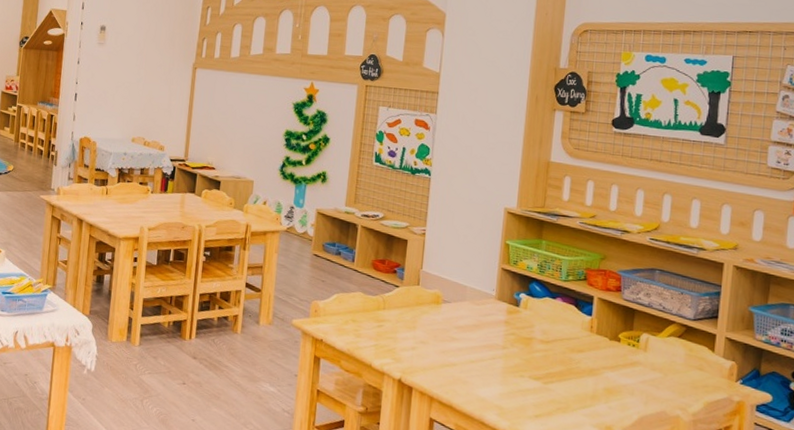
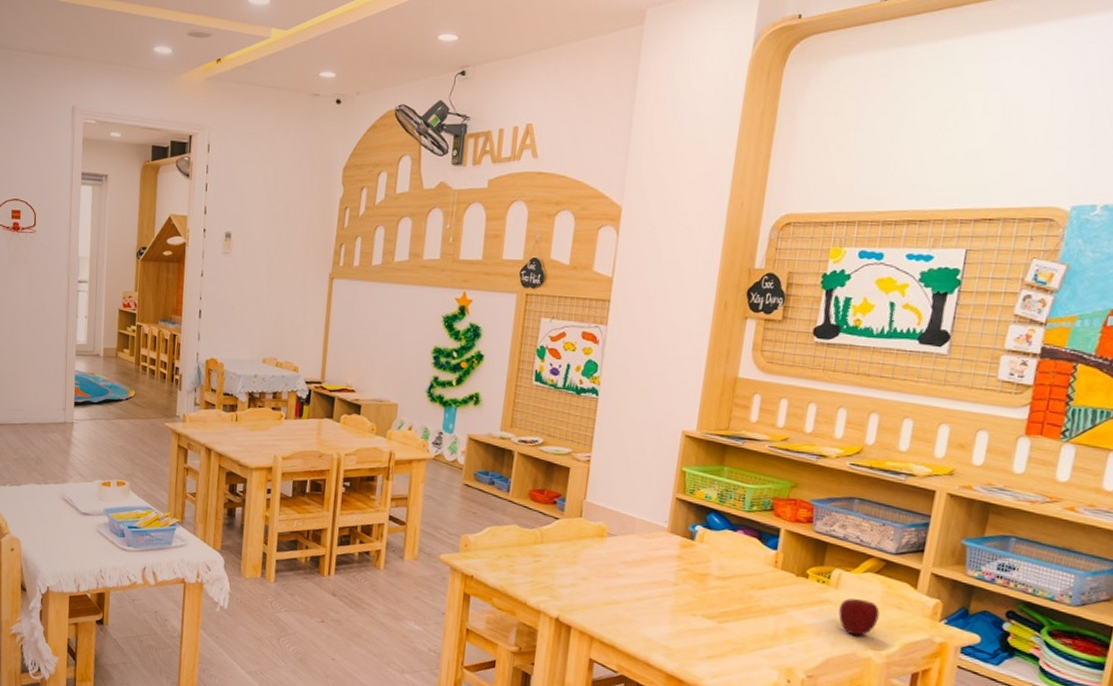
apple: none [647,360,684,396] -> present [838,598,880,636]

